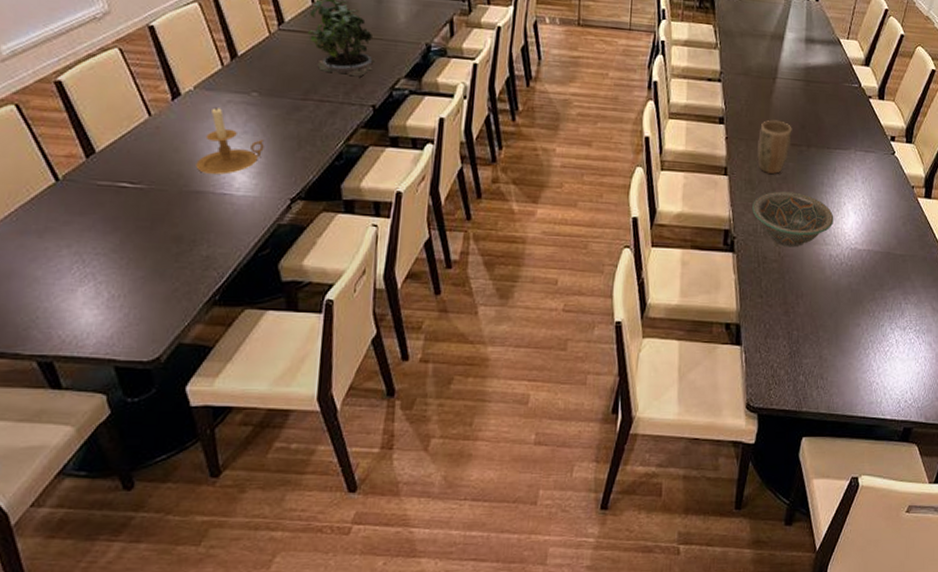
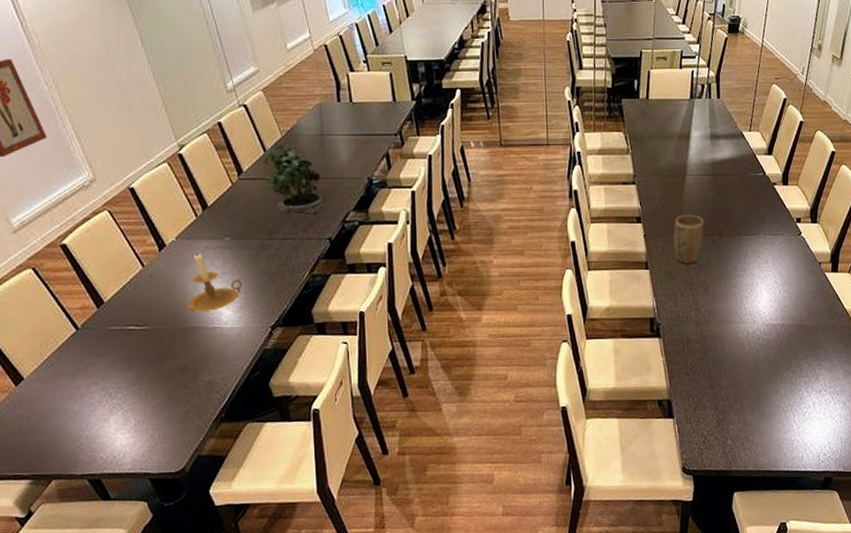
decorative bowl: present [752,191,834,248] -> none [673,278,749,328]

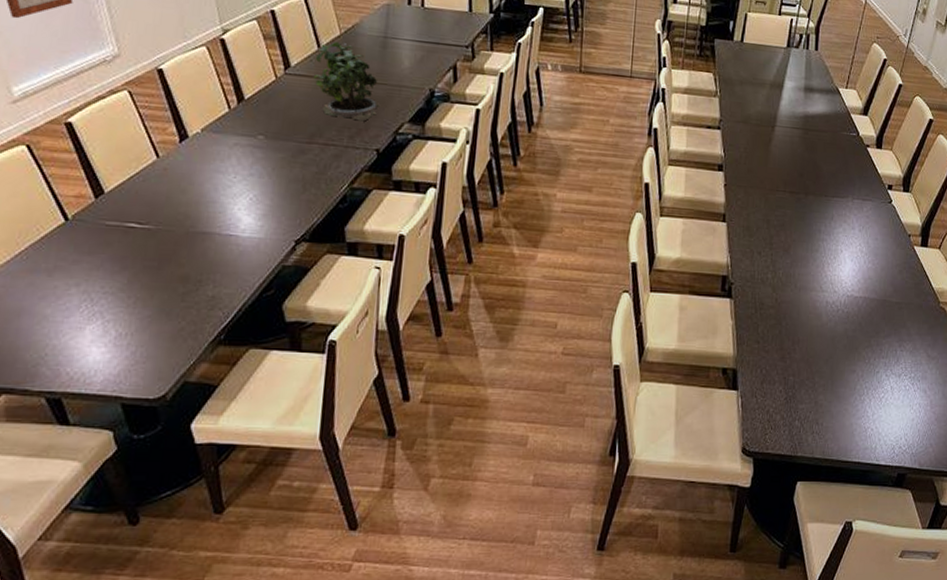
candle holder: present [188,254,242,312] -> none [202,150,270,216]
plant pot: present [673,214,705,264] -> none [755,167,790,221]

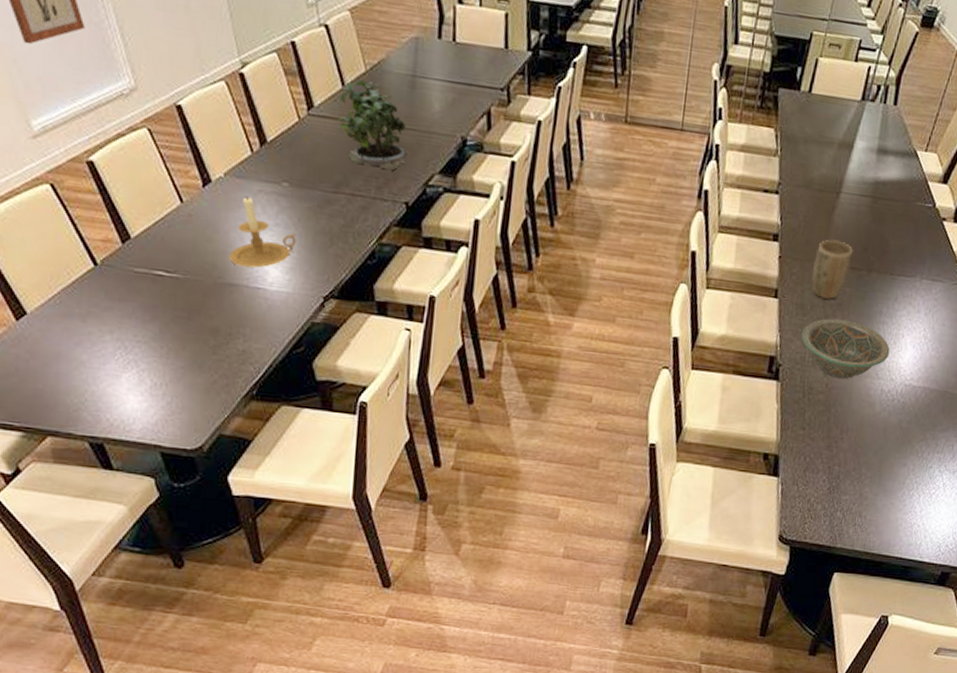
candle holder: none [202,150,270,216] -> present [229,197,297,268]
decorative bowl: none [750,238,831,294] -> present [801,318,890,380]
plant pot: none [755,167,790,221] -> present [811,239,853,299]

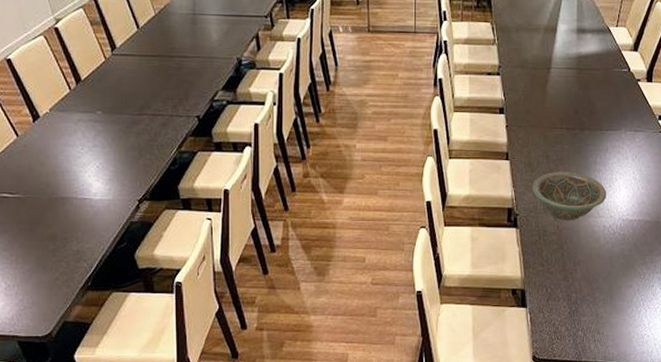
candle holder: present [229,197,297,268] -> none [59,126,112,182]
potted plant: present [337,80,408,171] -> none [136,22,195,92]
plant pot: present [811,239,853,299] -> none [535,107,567,156]

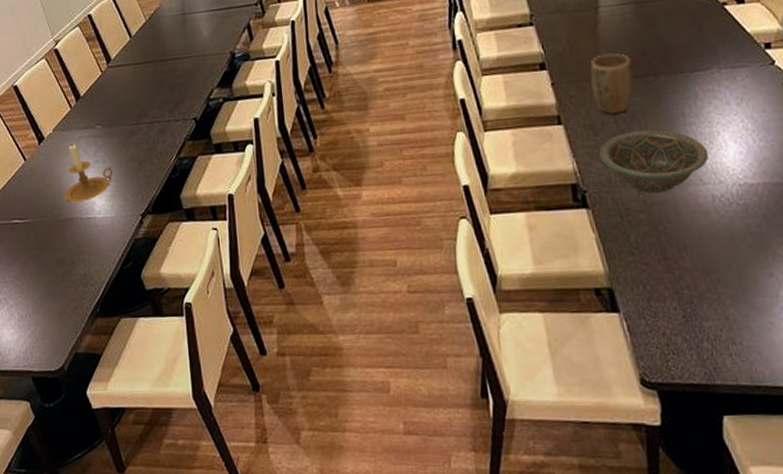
candle holder: none [59,126,112,182] -> present [64,144,113,203]
plant pot: none [535,107,567,156] -> present [590,53,633,114]

